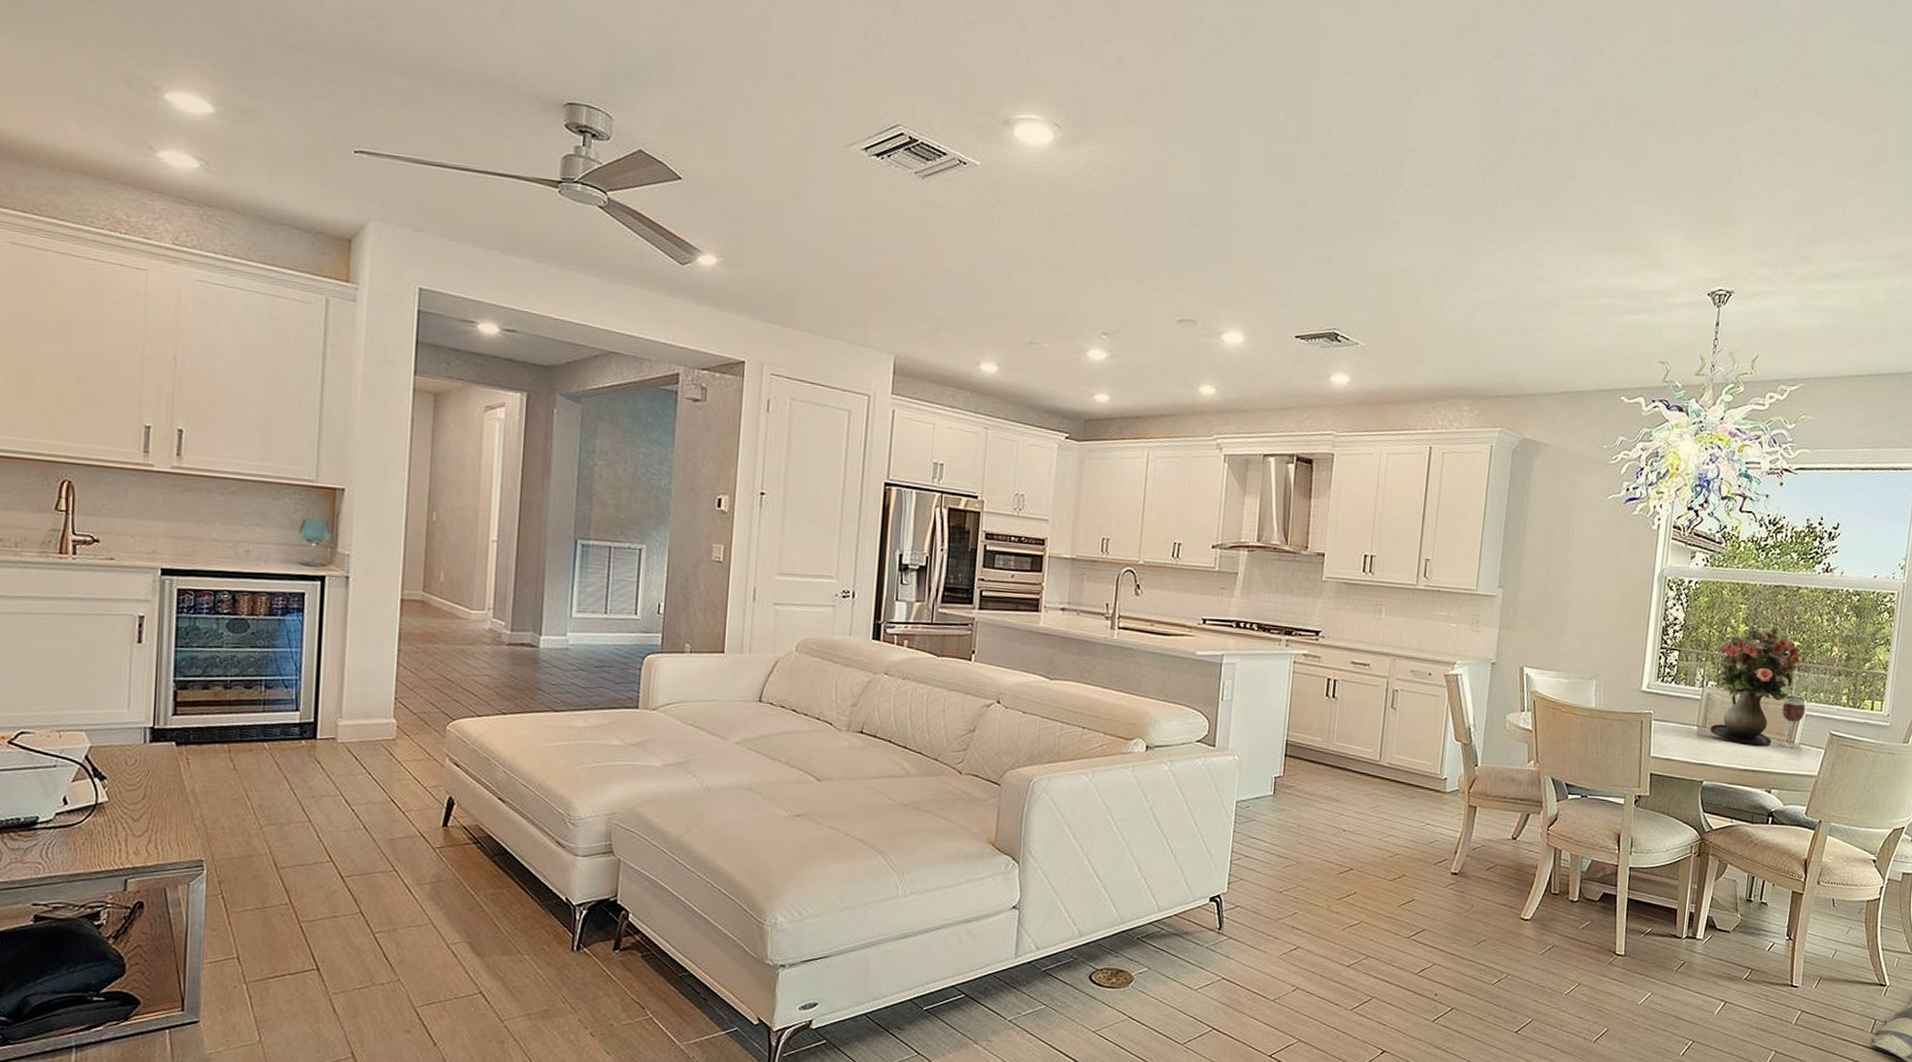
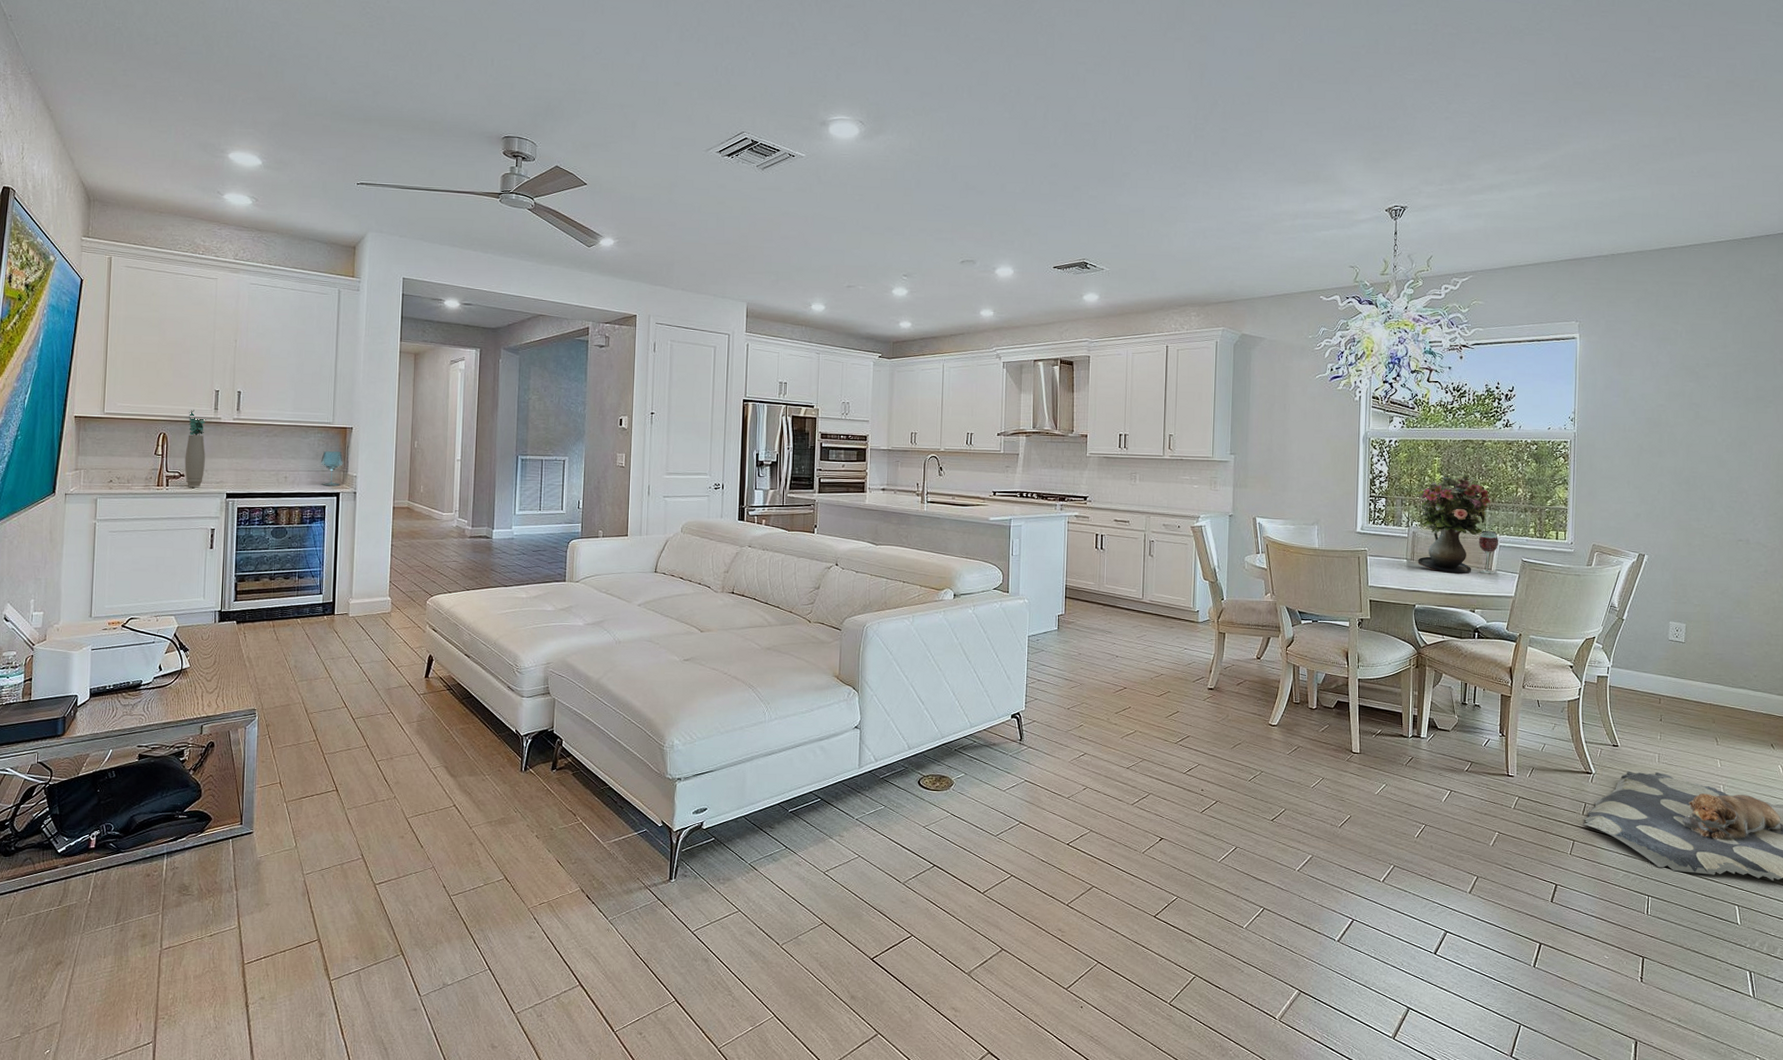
vase: none [99,450,132,558] -> present [184,409,207,487]

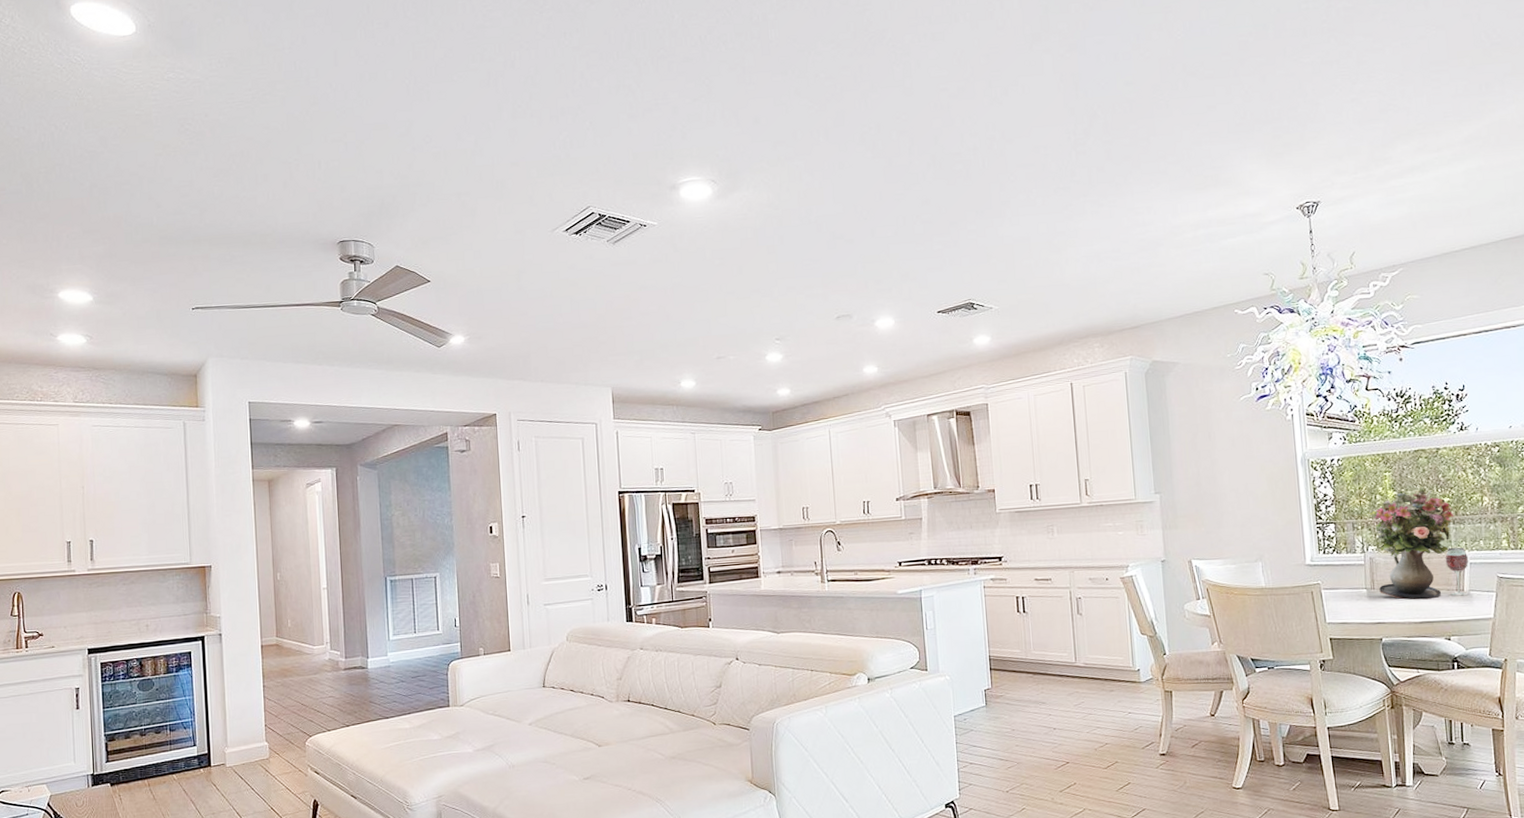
vase: present [184,409,207,487] -> none [42,564,63,646]
wine glass: present [320,450,343,487] -> none [181,592,205,631]

